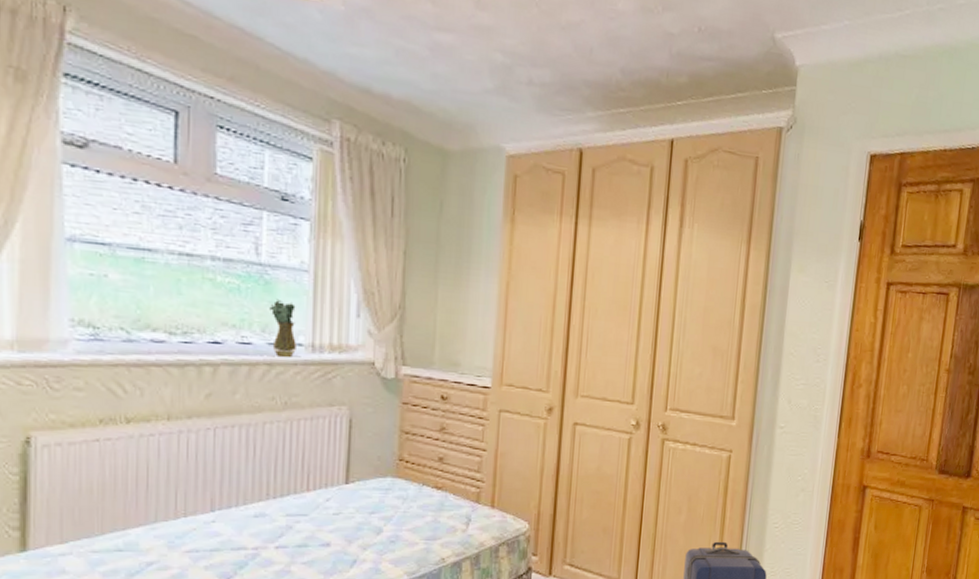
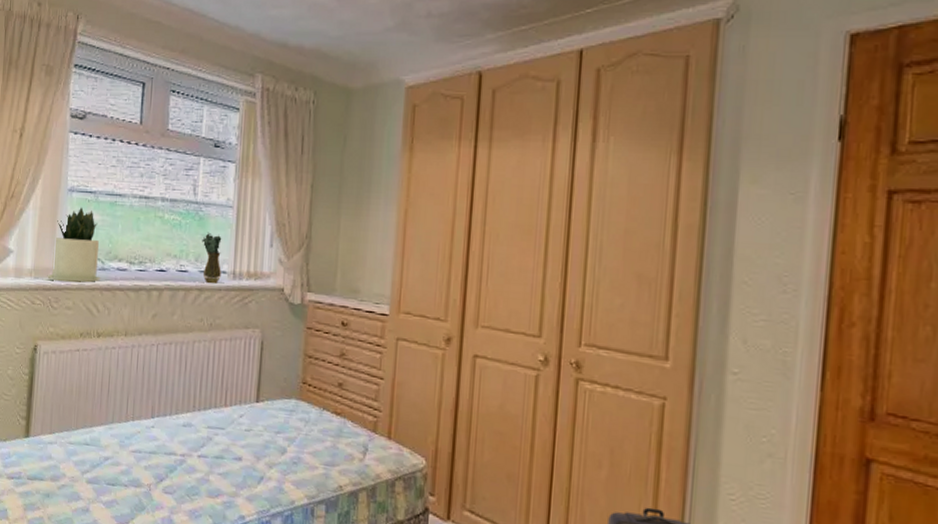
planter: none [39,262,127,358] -> present [47,207,101,284]

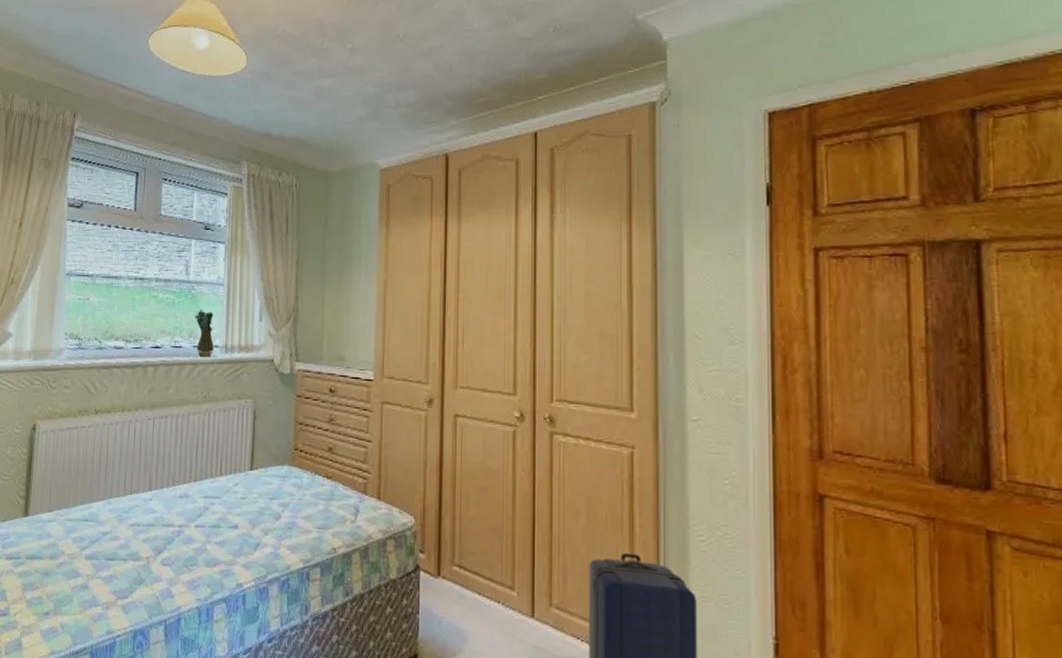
planter: present [47,207,101,284] -> none [46,290,99,363]

